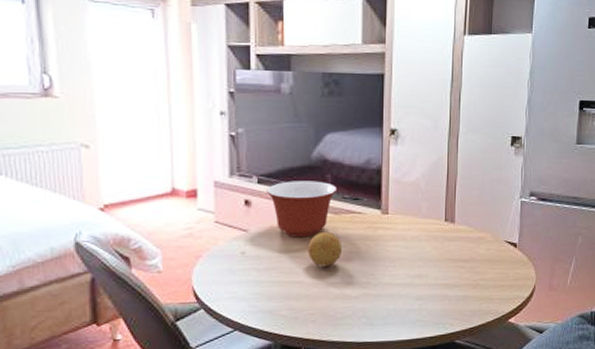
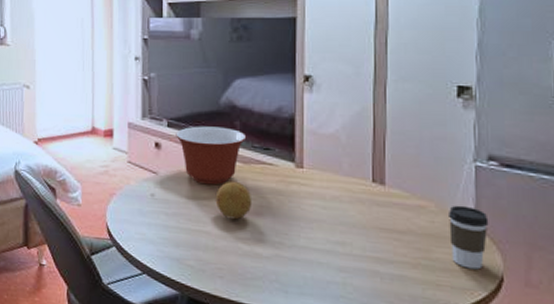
coffee cup: none [500,234,528,283] -> present [449,205,489,270]

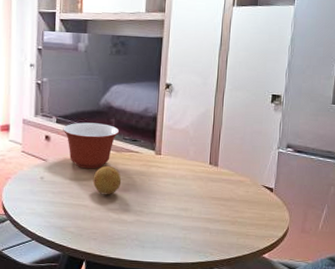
coffee cup: present [449,205,489,270] -> none [257,179,283,223]

